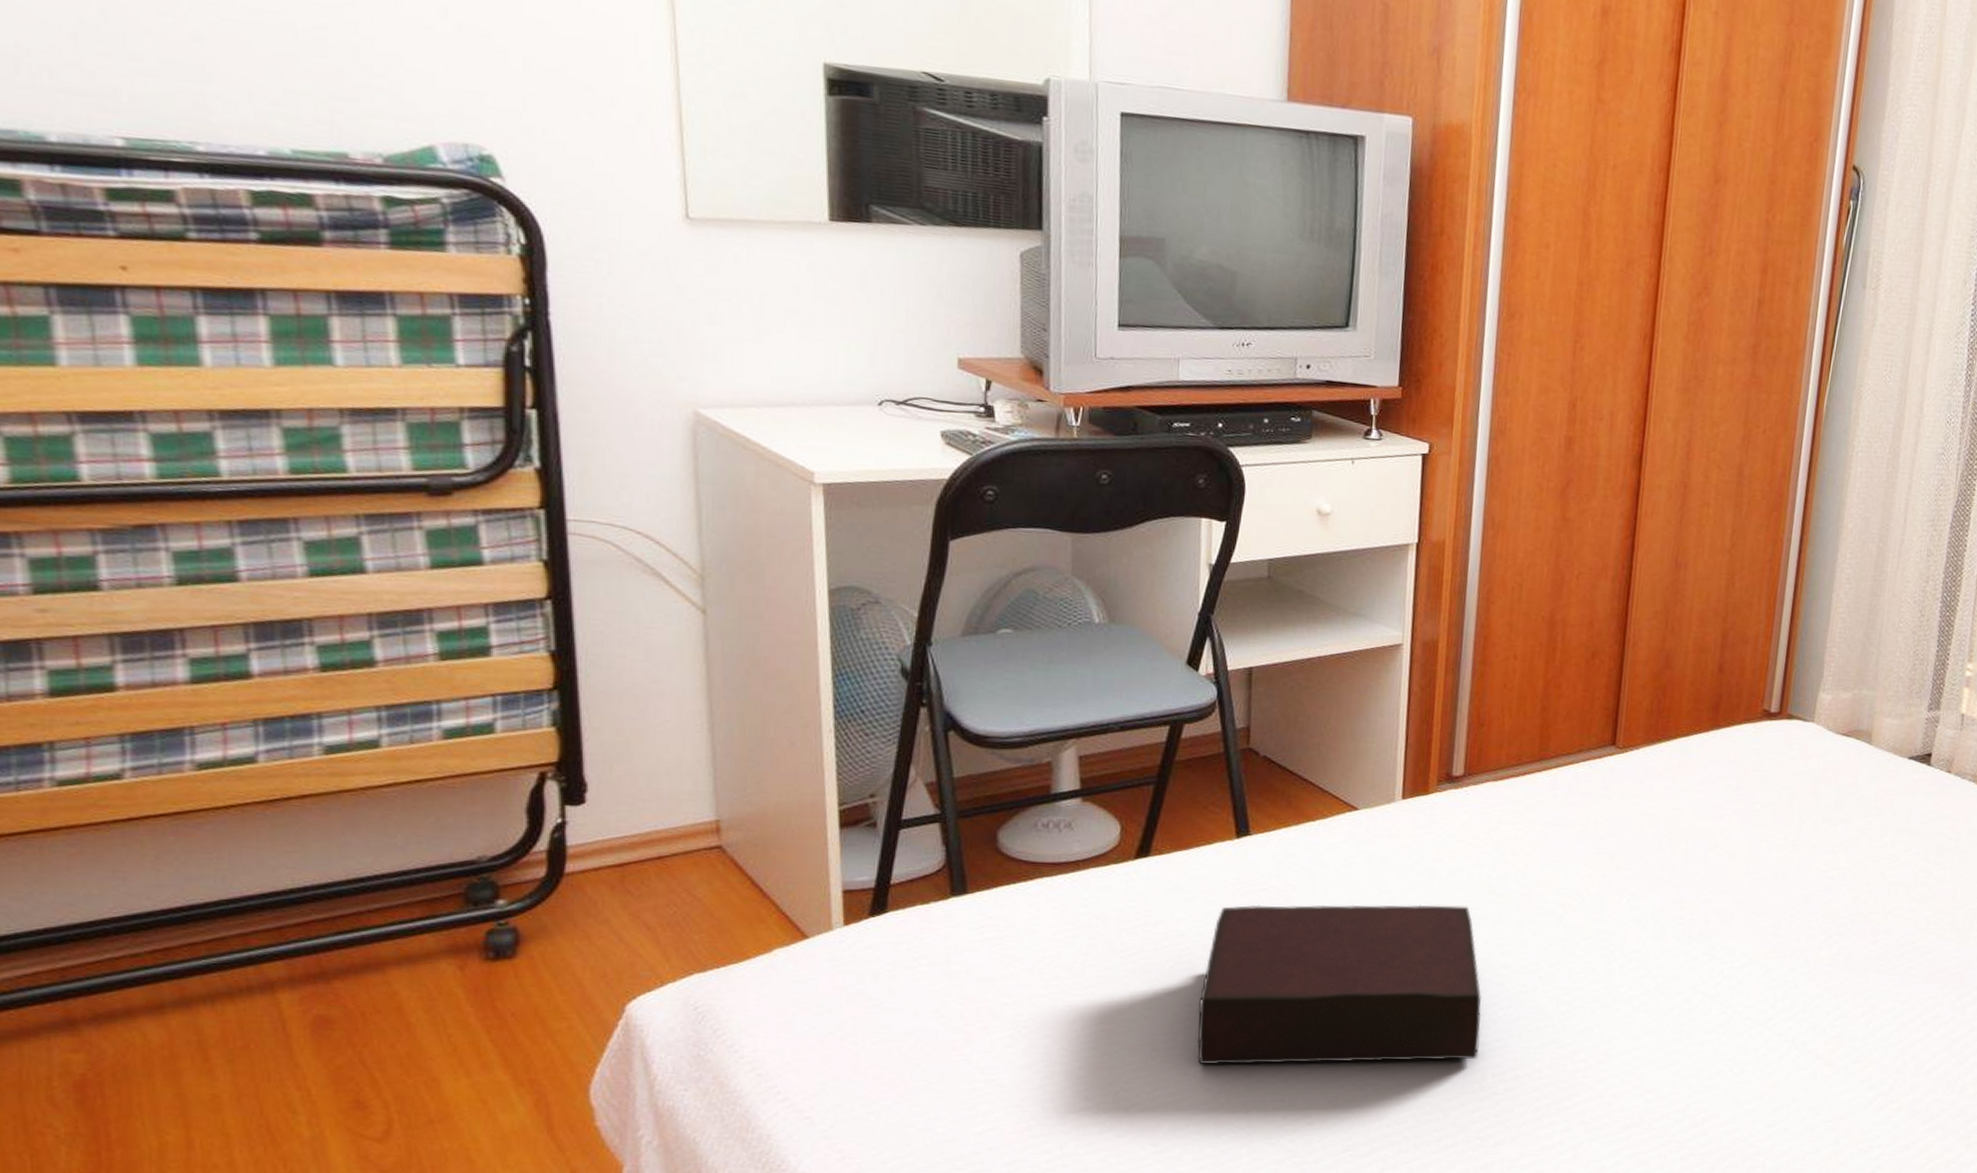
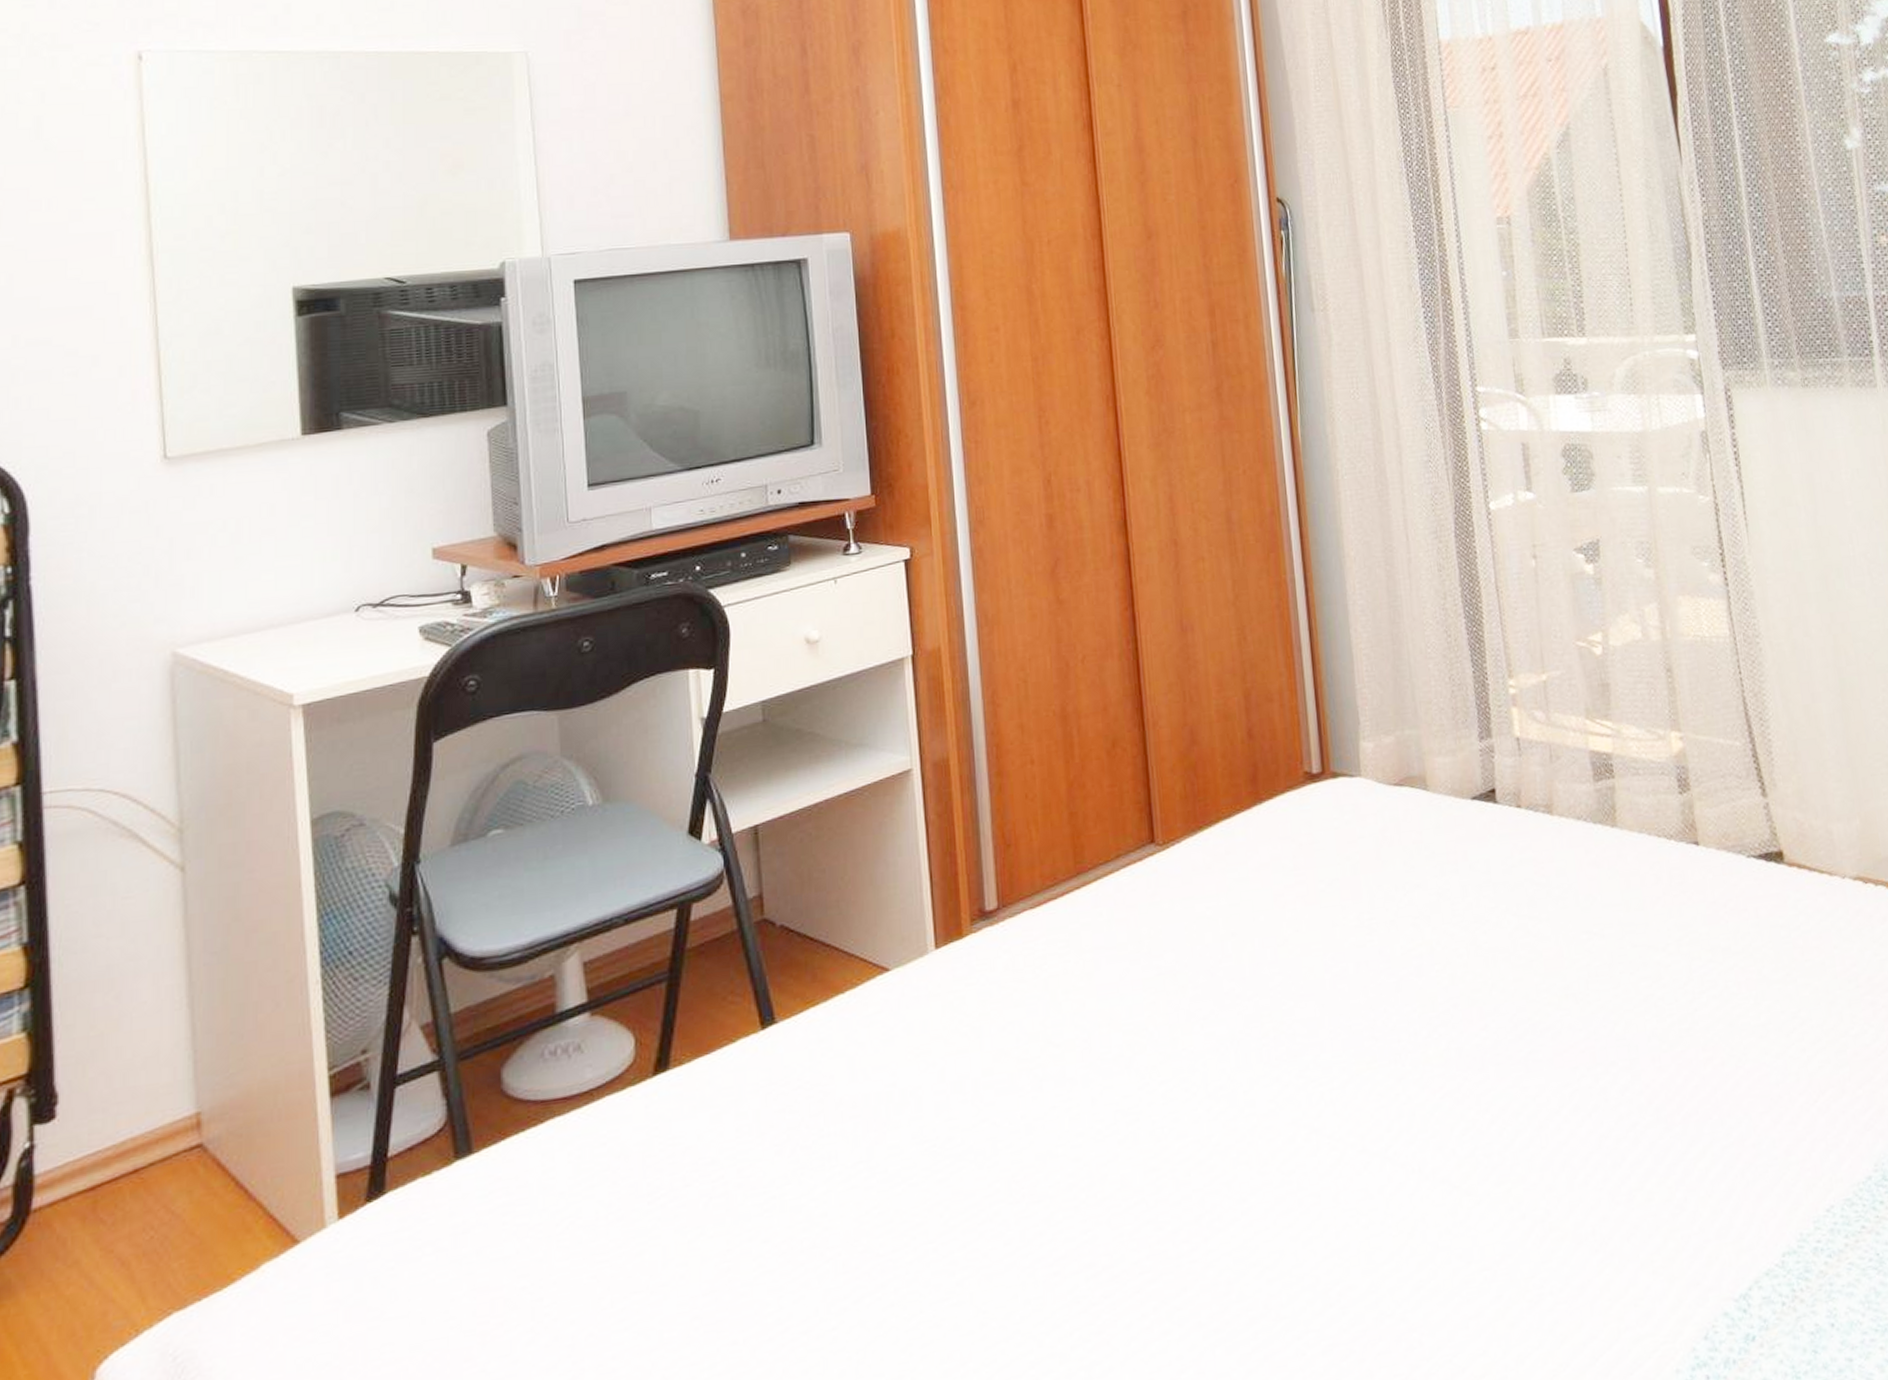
bible: present [1197,904,1482,1065] -> none [740,1066,1065,1327]

